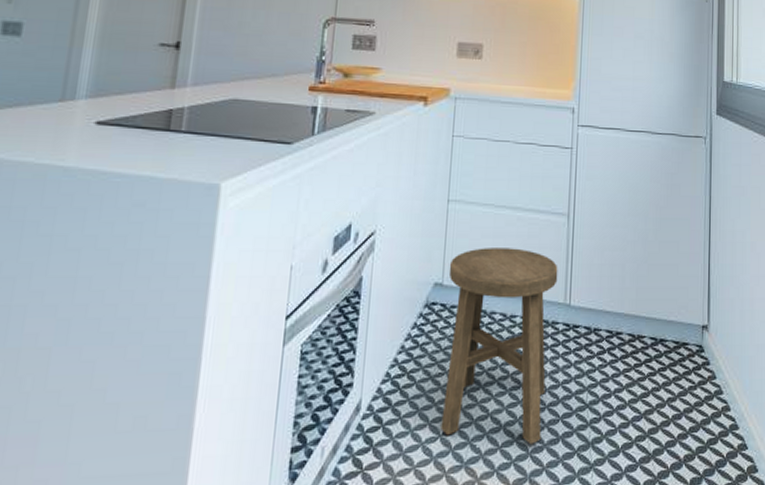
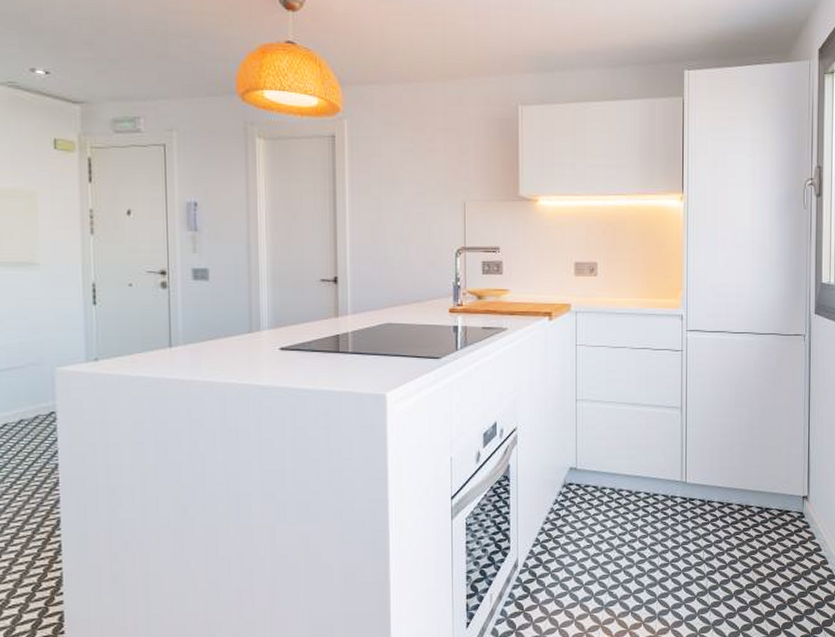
stool: present [441,248,558,445] -> none [581,437,674,592]

